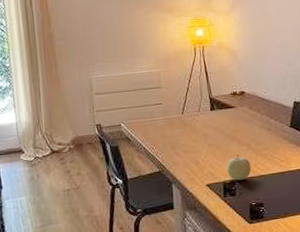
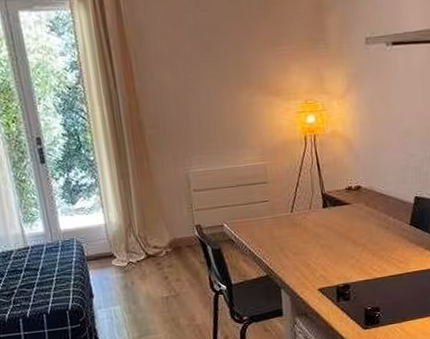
fruit: present [226,155,251,181] -> none [340,256,367,284]

